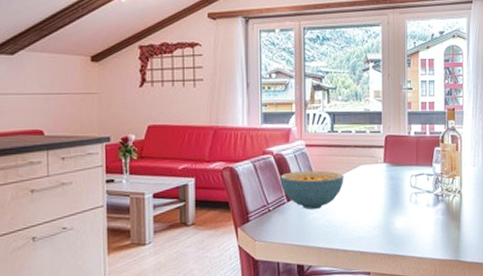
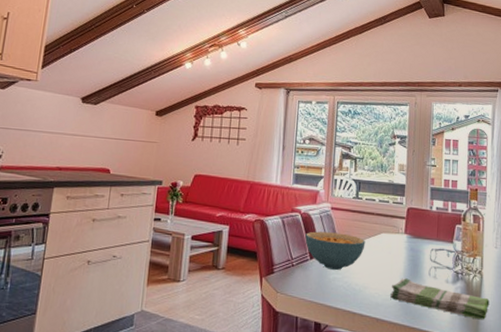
dish towel: none [373,207,469,238] -> present [390,278,490,320]

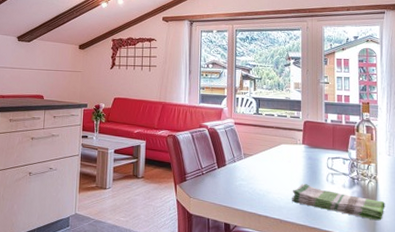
cereal bowl: present [305,231,366,270] -> none [213,144,267,177]

